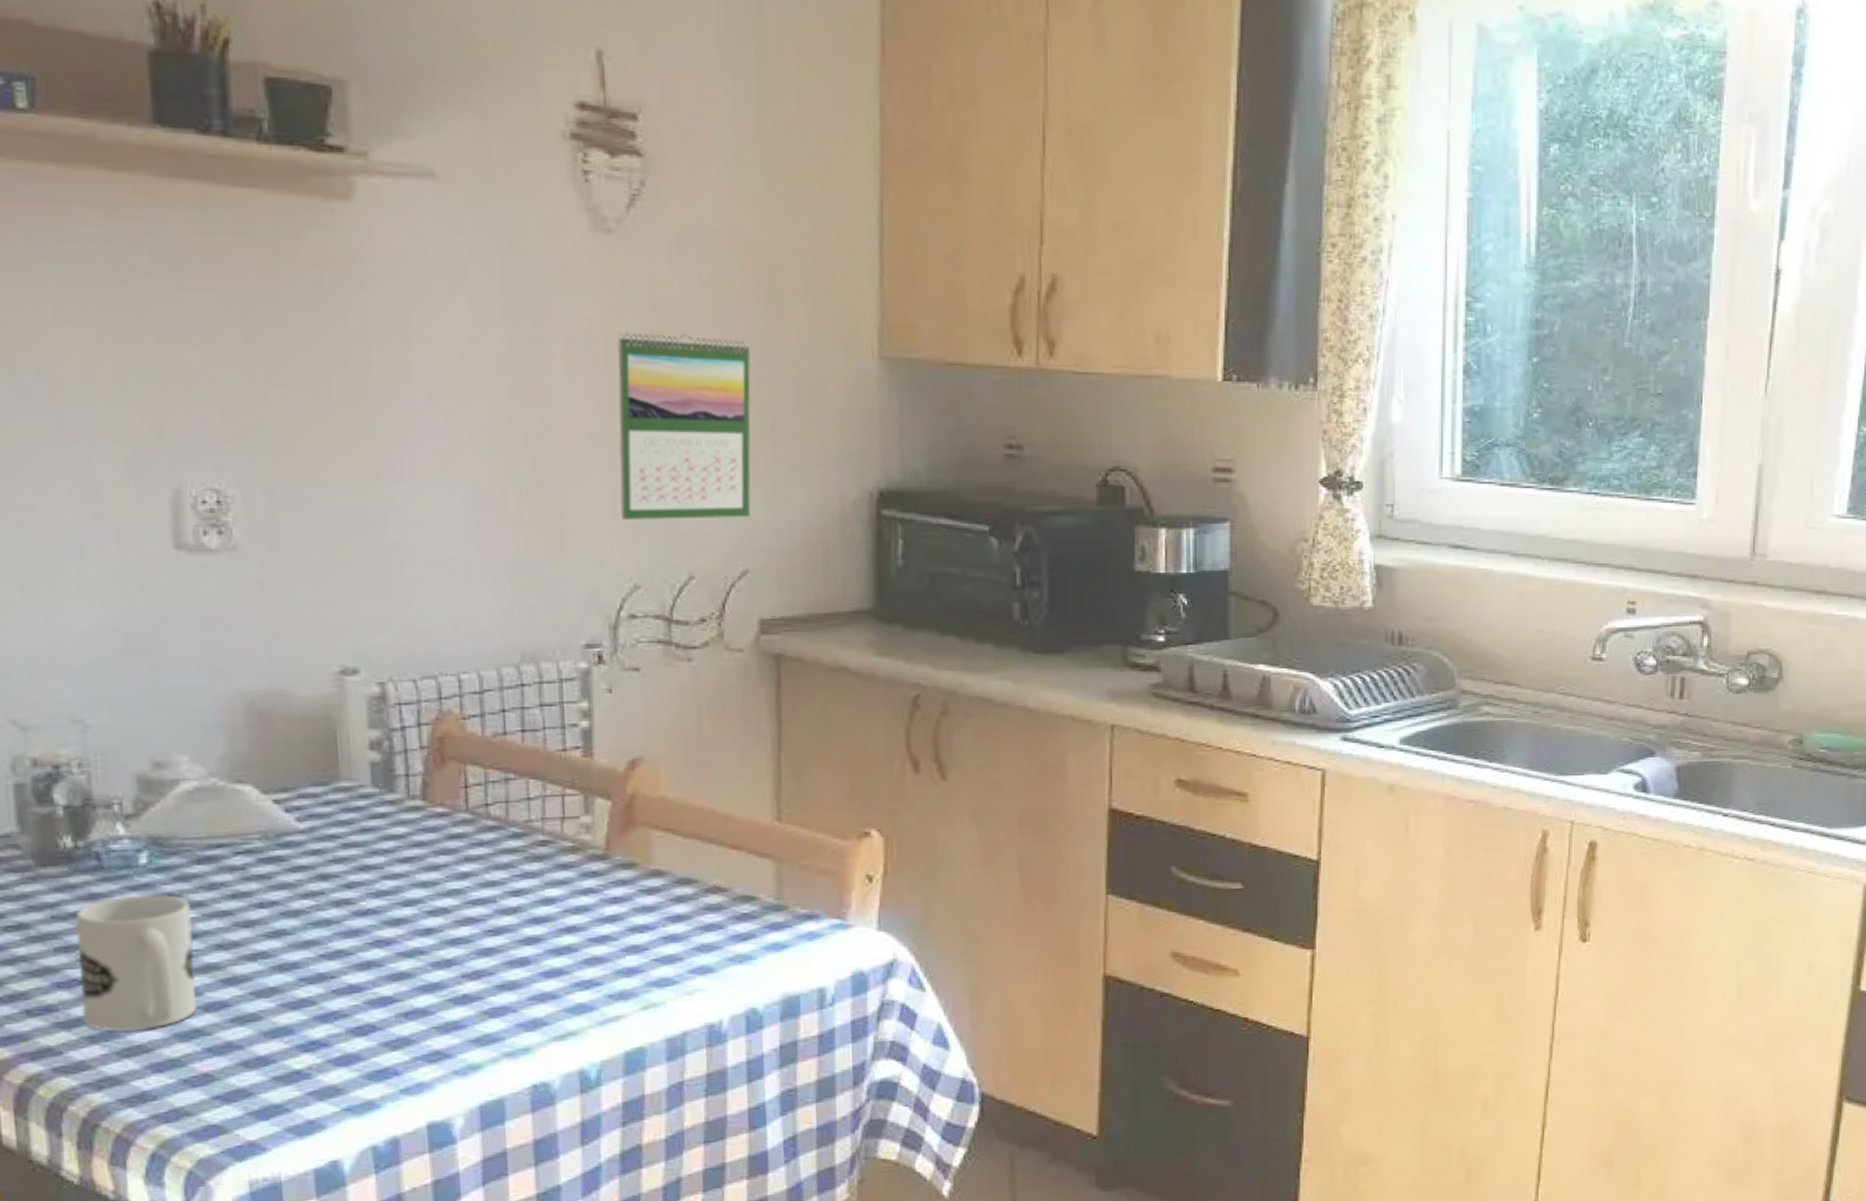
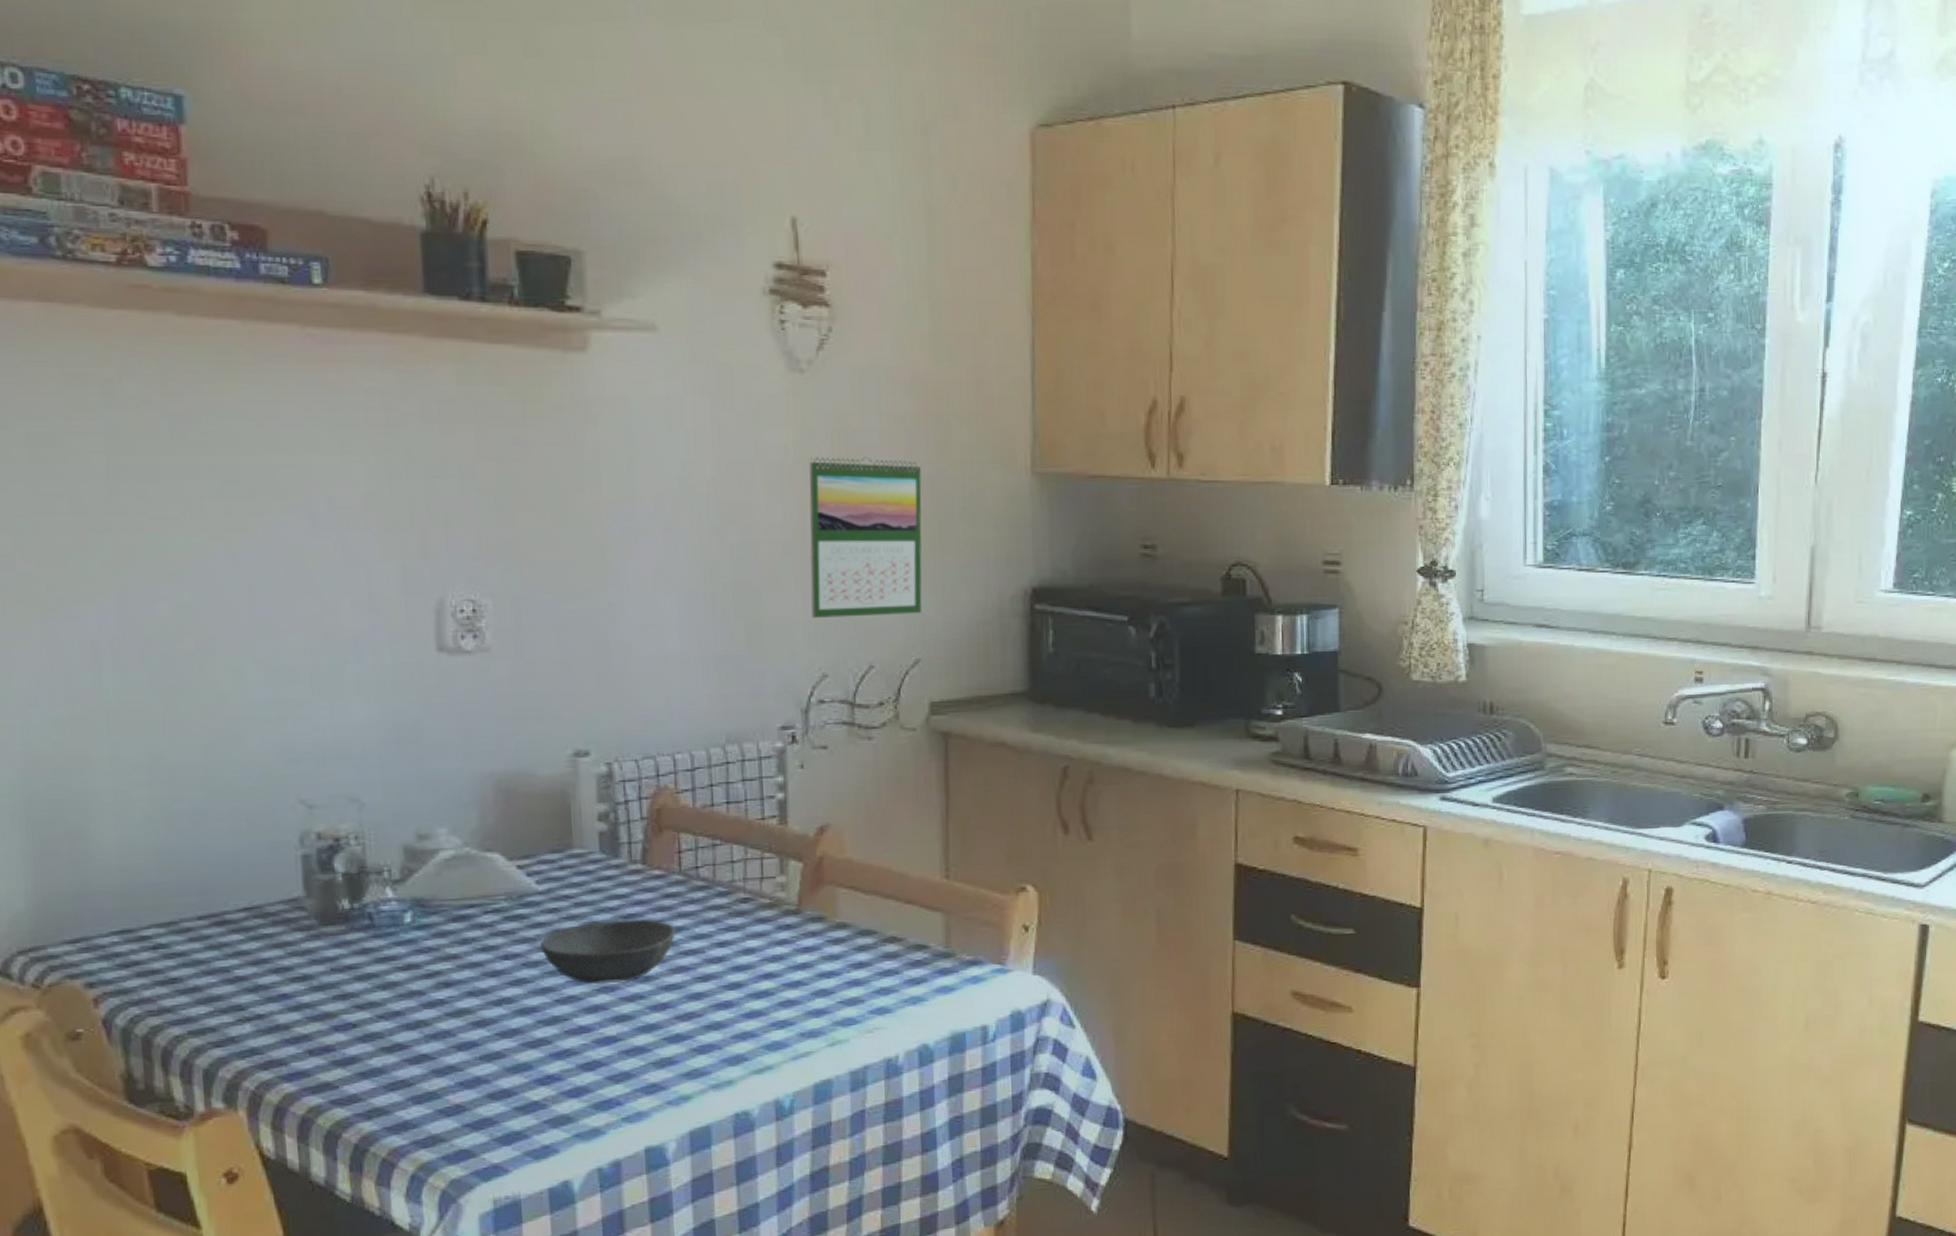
mug: present [75,895,198,1032] -> none [350,949,452,1069]
bowl: none [302,863,462,937] -> present [540,919,676,984]

